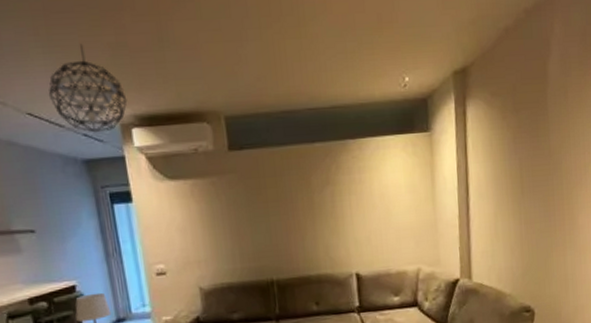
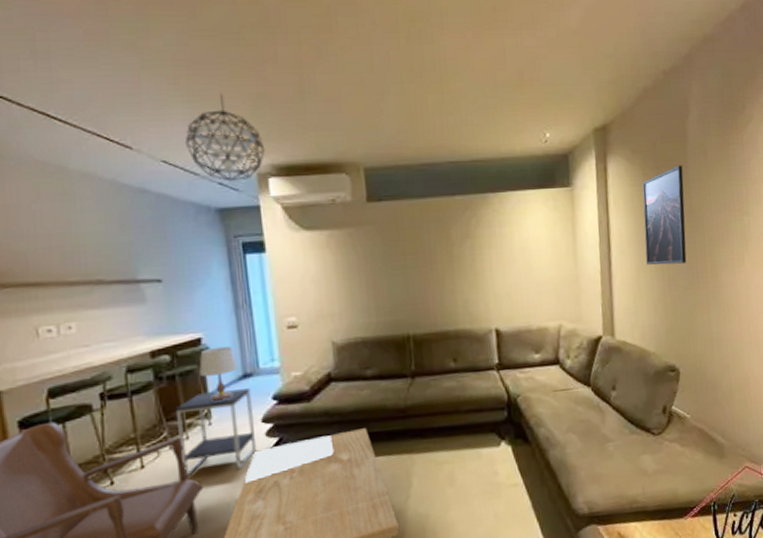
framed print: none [501,107,544,209] -> present [642,165,687,265]

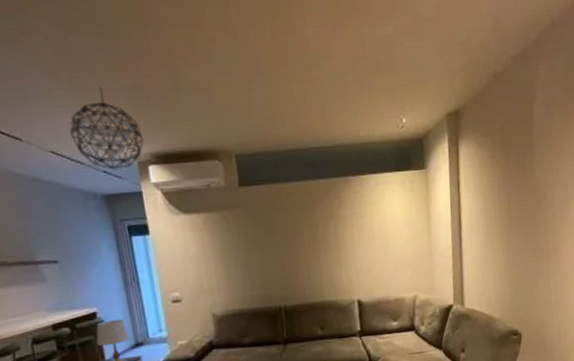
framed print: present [642,165,687,265] -> none [491,146,530,240]

